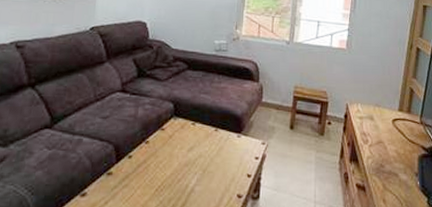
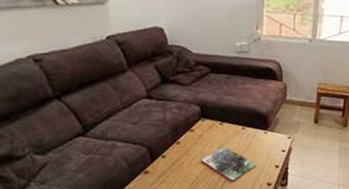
magazine: none [169,149,227,191] -> present [201,146,257,182]

